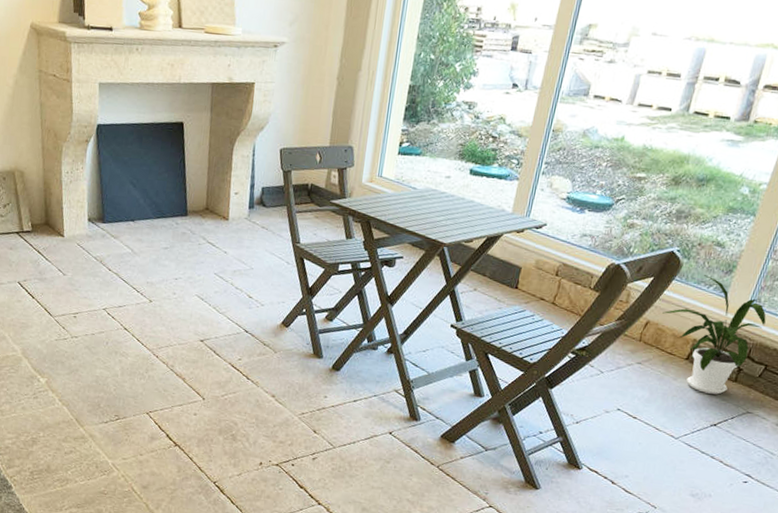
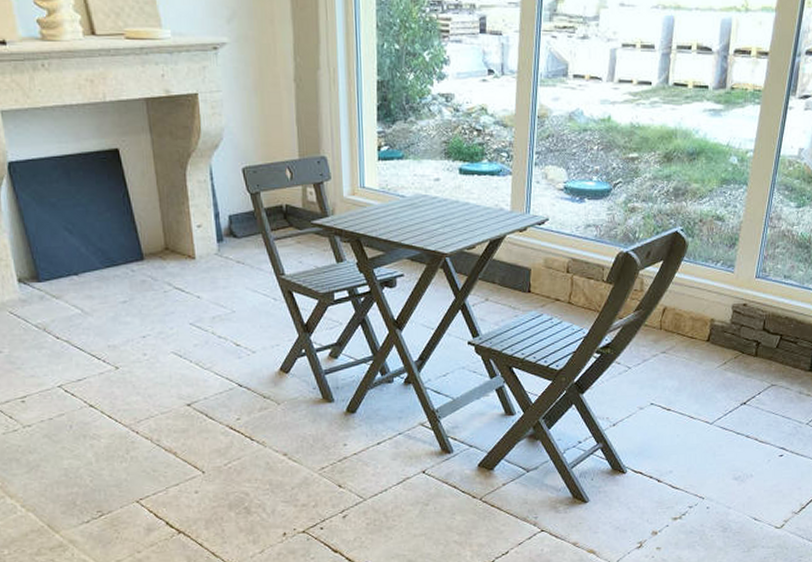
house plant: present [662,275,766,395] -> none [677,252,774,373]

